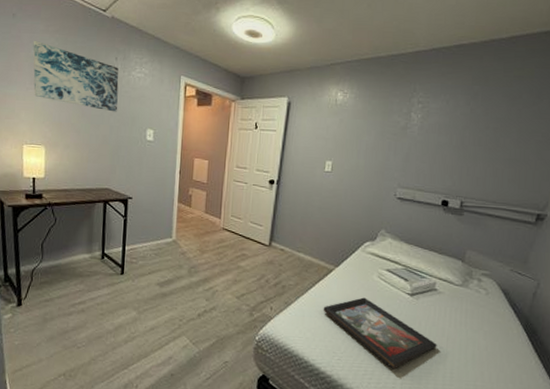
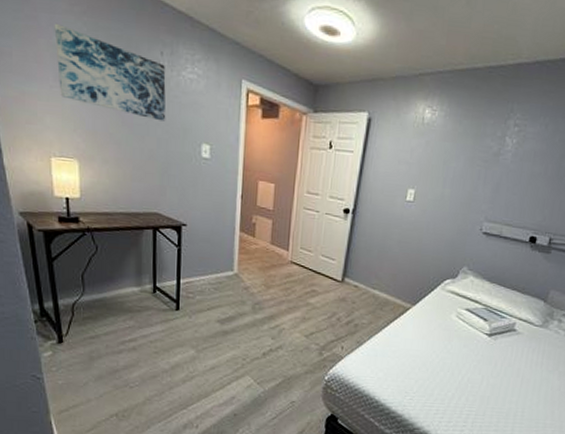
decorative tray: present [323,297,437,370] -> none [397,337,511,409]

